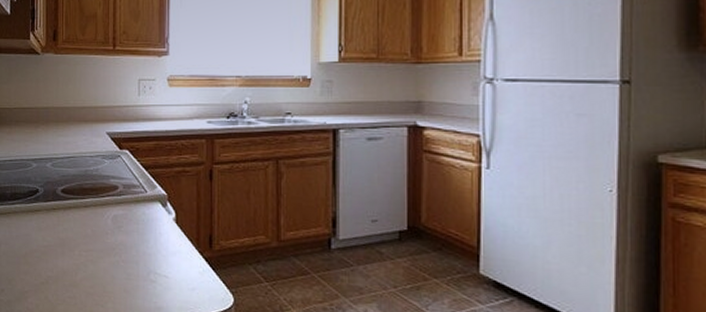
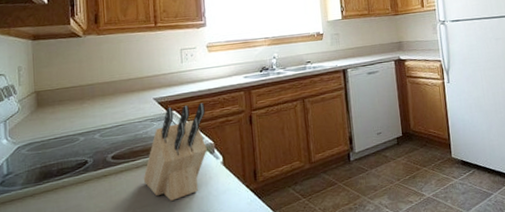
knife block: none [91,145,160,251] -> present [143,102,207,201]

